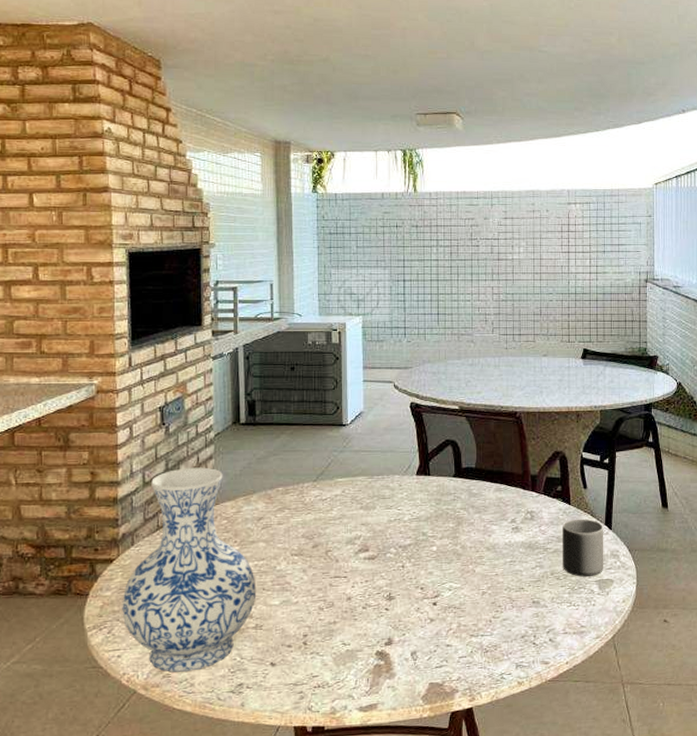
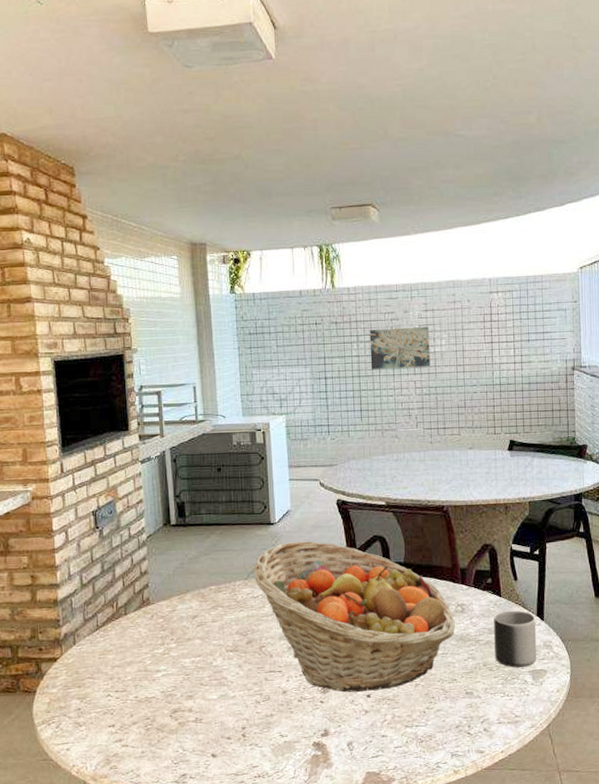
vase: present [122,467,257,673] -> none [67,568,195,764]
fruit basket: none [322,443,524,600] -> present [253,541,455,692]
wall art: none [449,234,508,275] -> present [369,327,431,370]

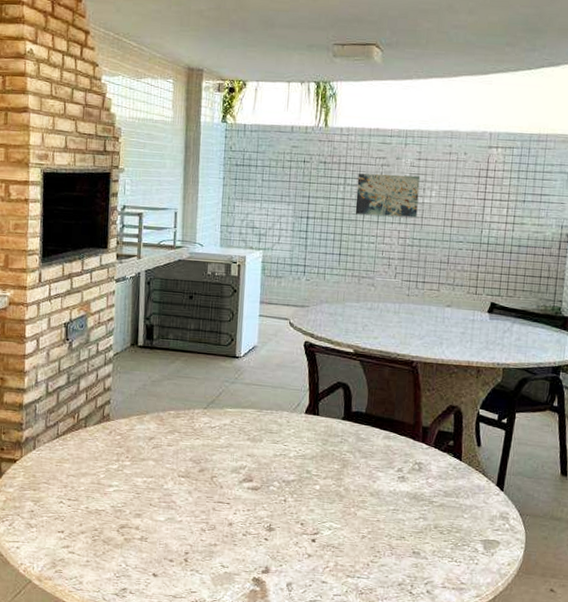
fruit basket: present [253,541,455,692] -> none [213,377,411,537]
mug: present [494,610,537,668] -> none [447,475,495,535]

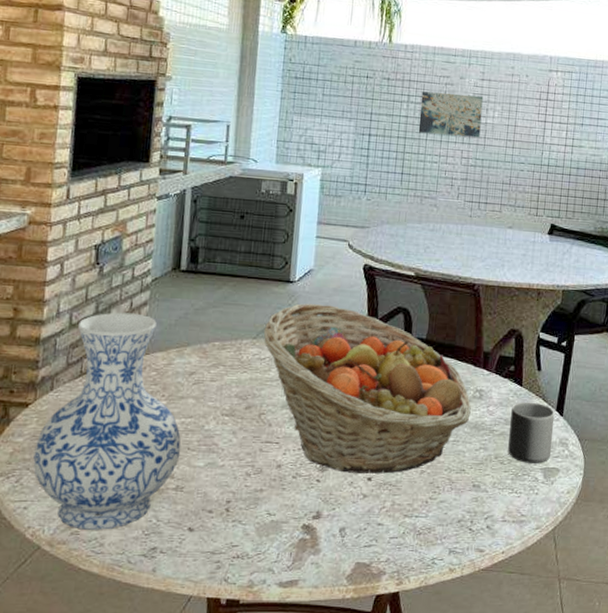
vase: none [22,383,144,571] -> present [33,312,181,530]
fruit basket: none [213,377,411,537] -> present [263,303,471,474]
mug: none [447,475,495,535] -> present [508,402,555,463]

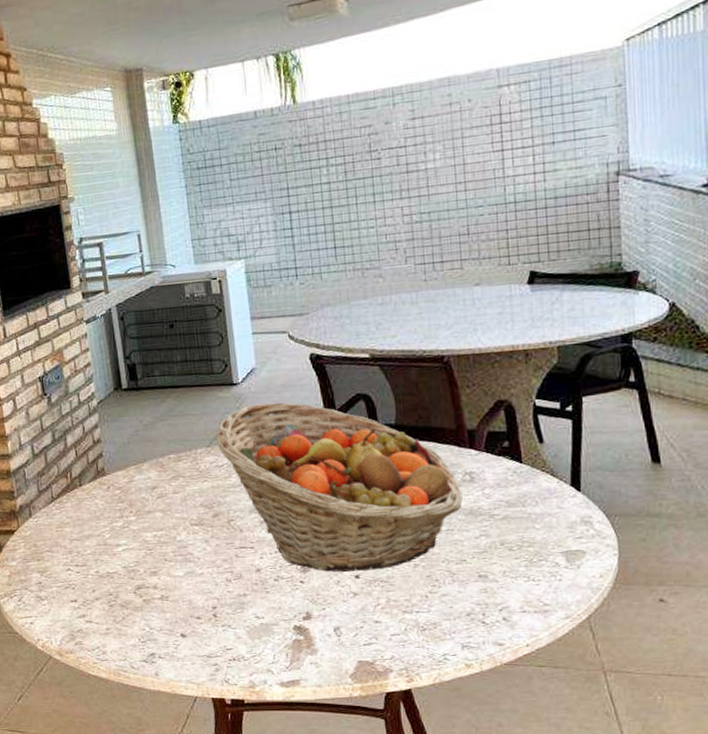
vase: present [33,312,181,530] -> none [27,436,159,640]
wall art: present [418,91,484,138] -> none [341,138,421,198]
mug: present [508,402,555,463] -> none [513,479,572,547]

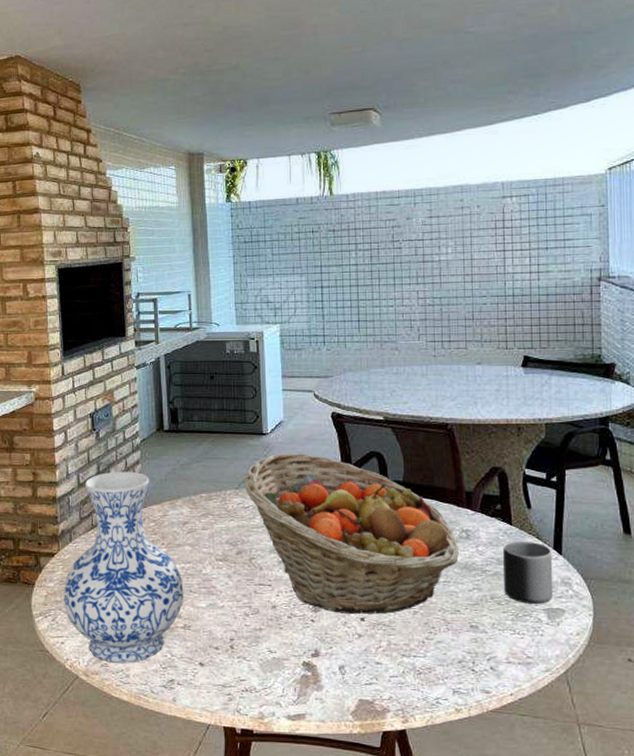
vase: none [27,436,159,640] -> present [63,471,184,663]
mug: none [513,479,572,547] -> present [503,541,554,604]

